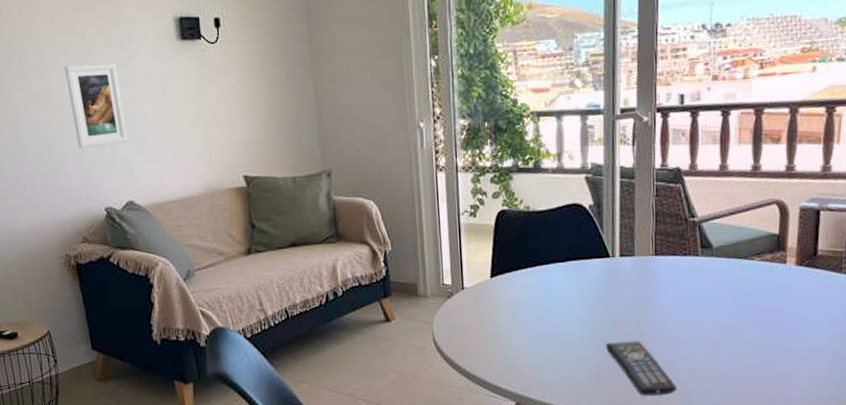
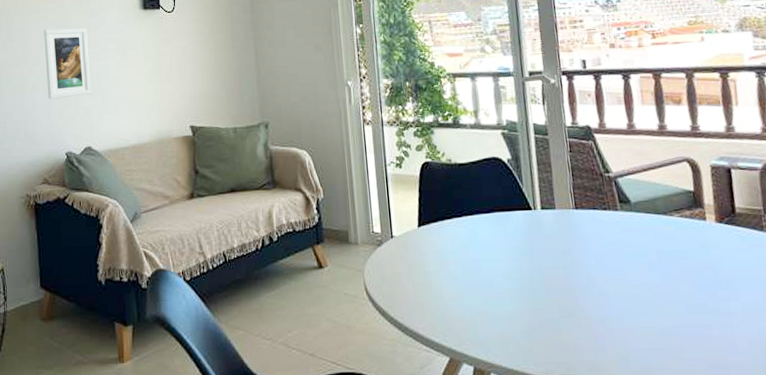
remote control: present [605,340,677,396] -> none [535,295,613,356]

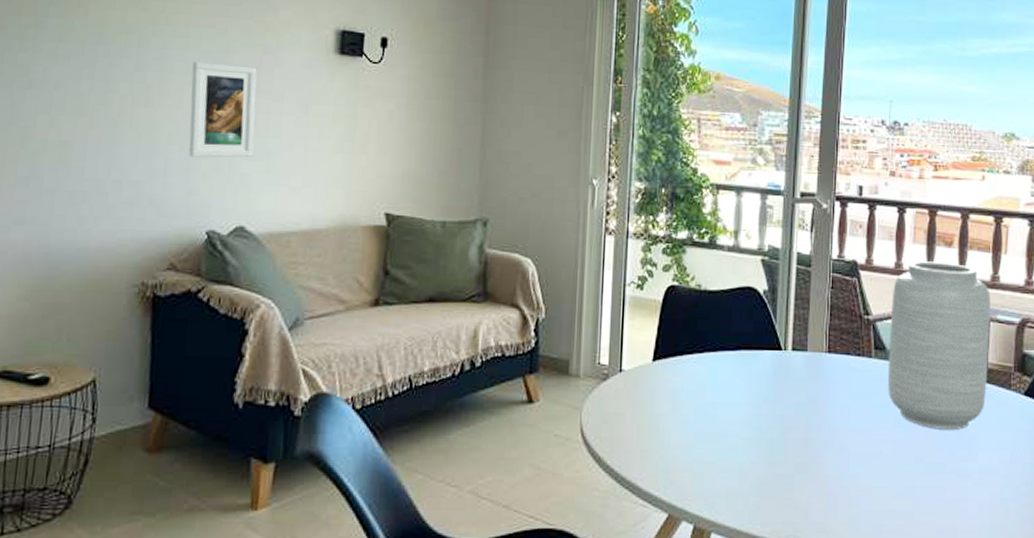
vase: none [628,119,739,272] -> present [888,261,991,430]

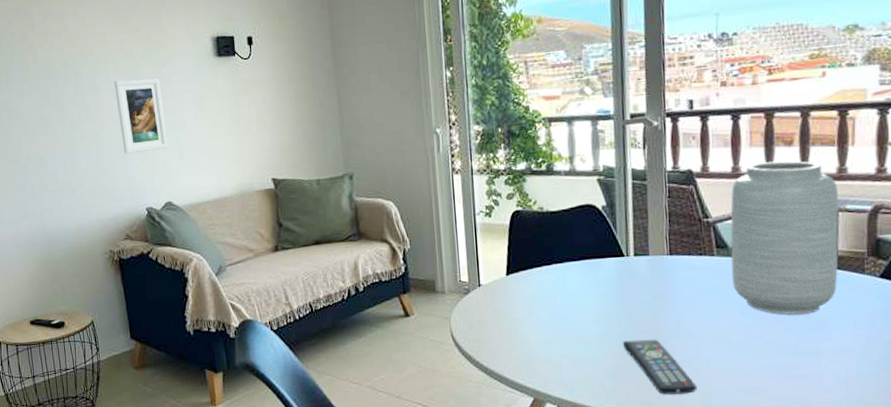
remote control: none [771,448,845,516] -> present [622,339,697,395]

